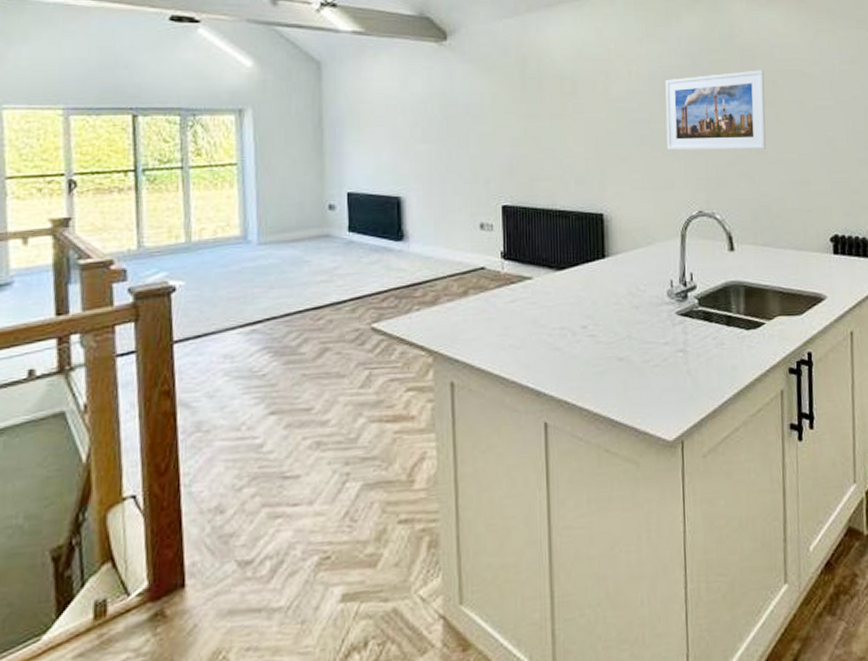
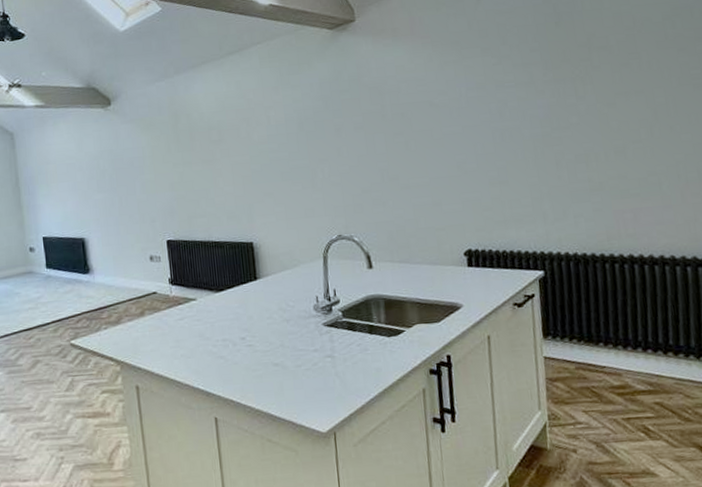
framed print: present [665,69,767,151] -> none [301,104,398,184]

